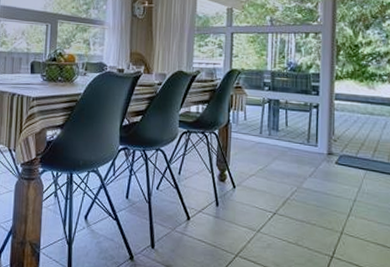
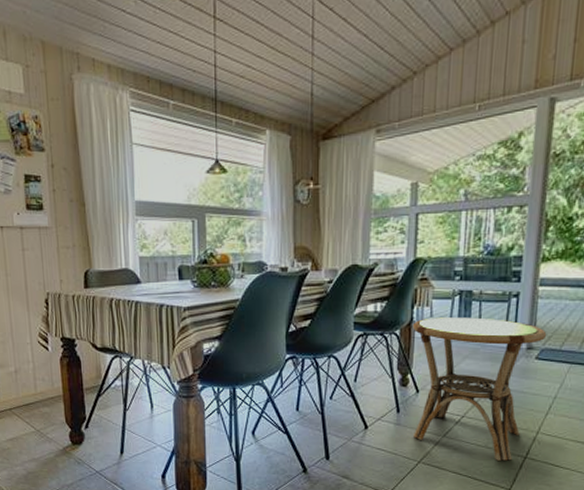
side table: none [229,121,344,259] -> present [412,317,547,461]

